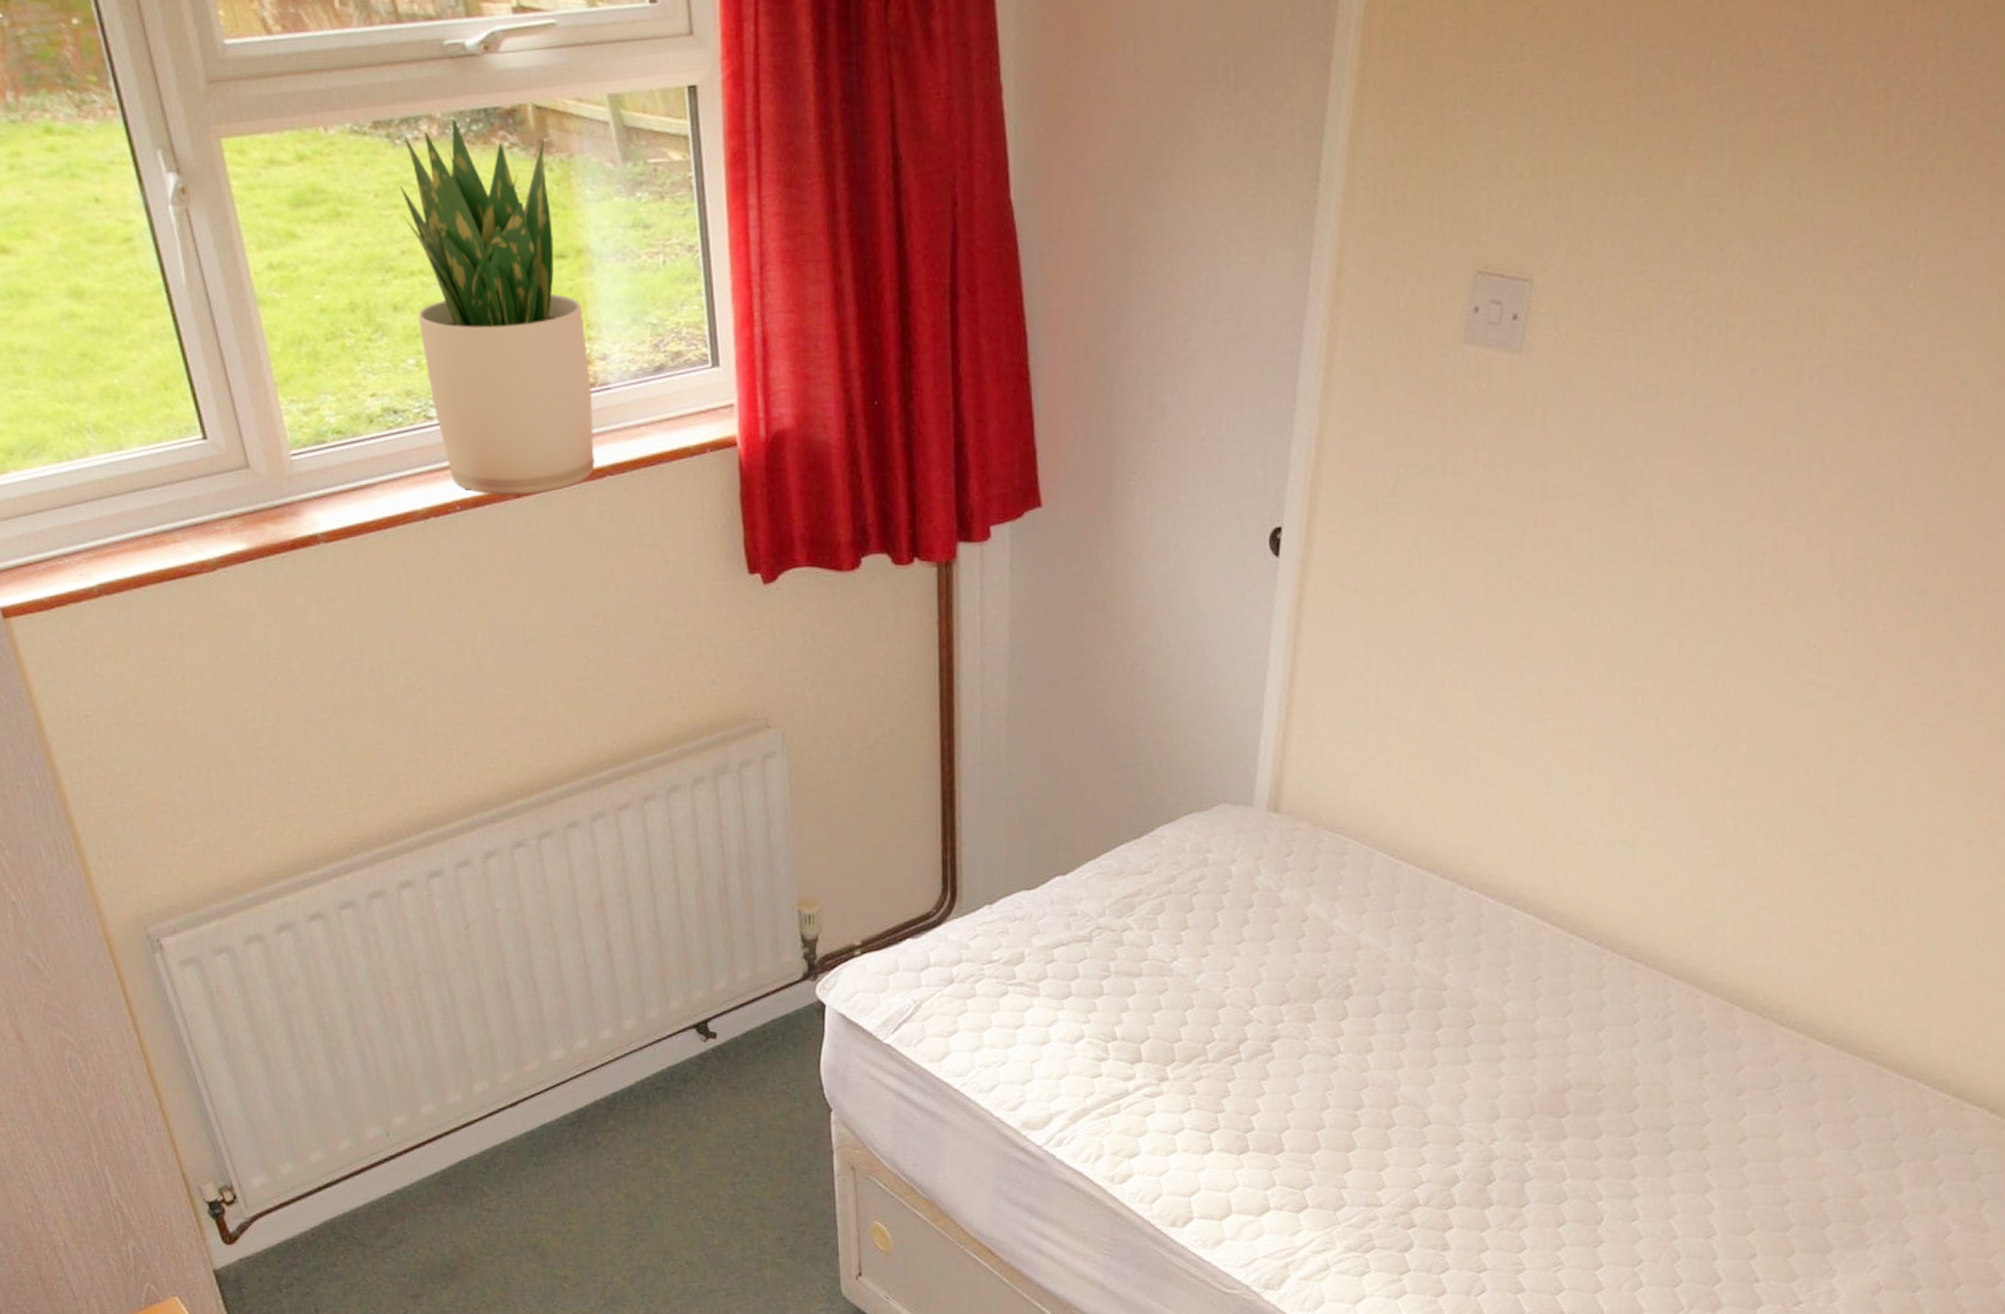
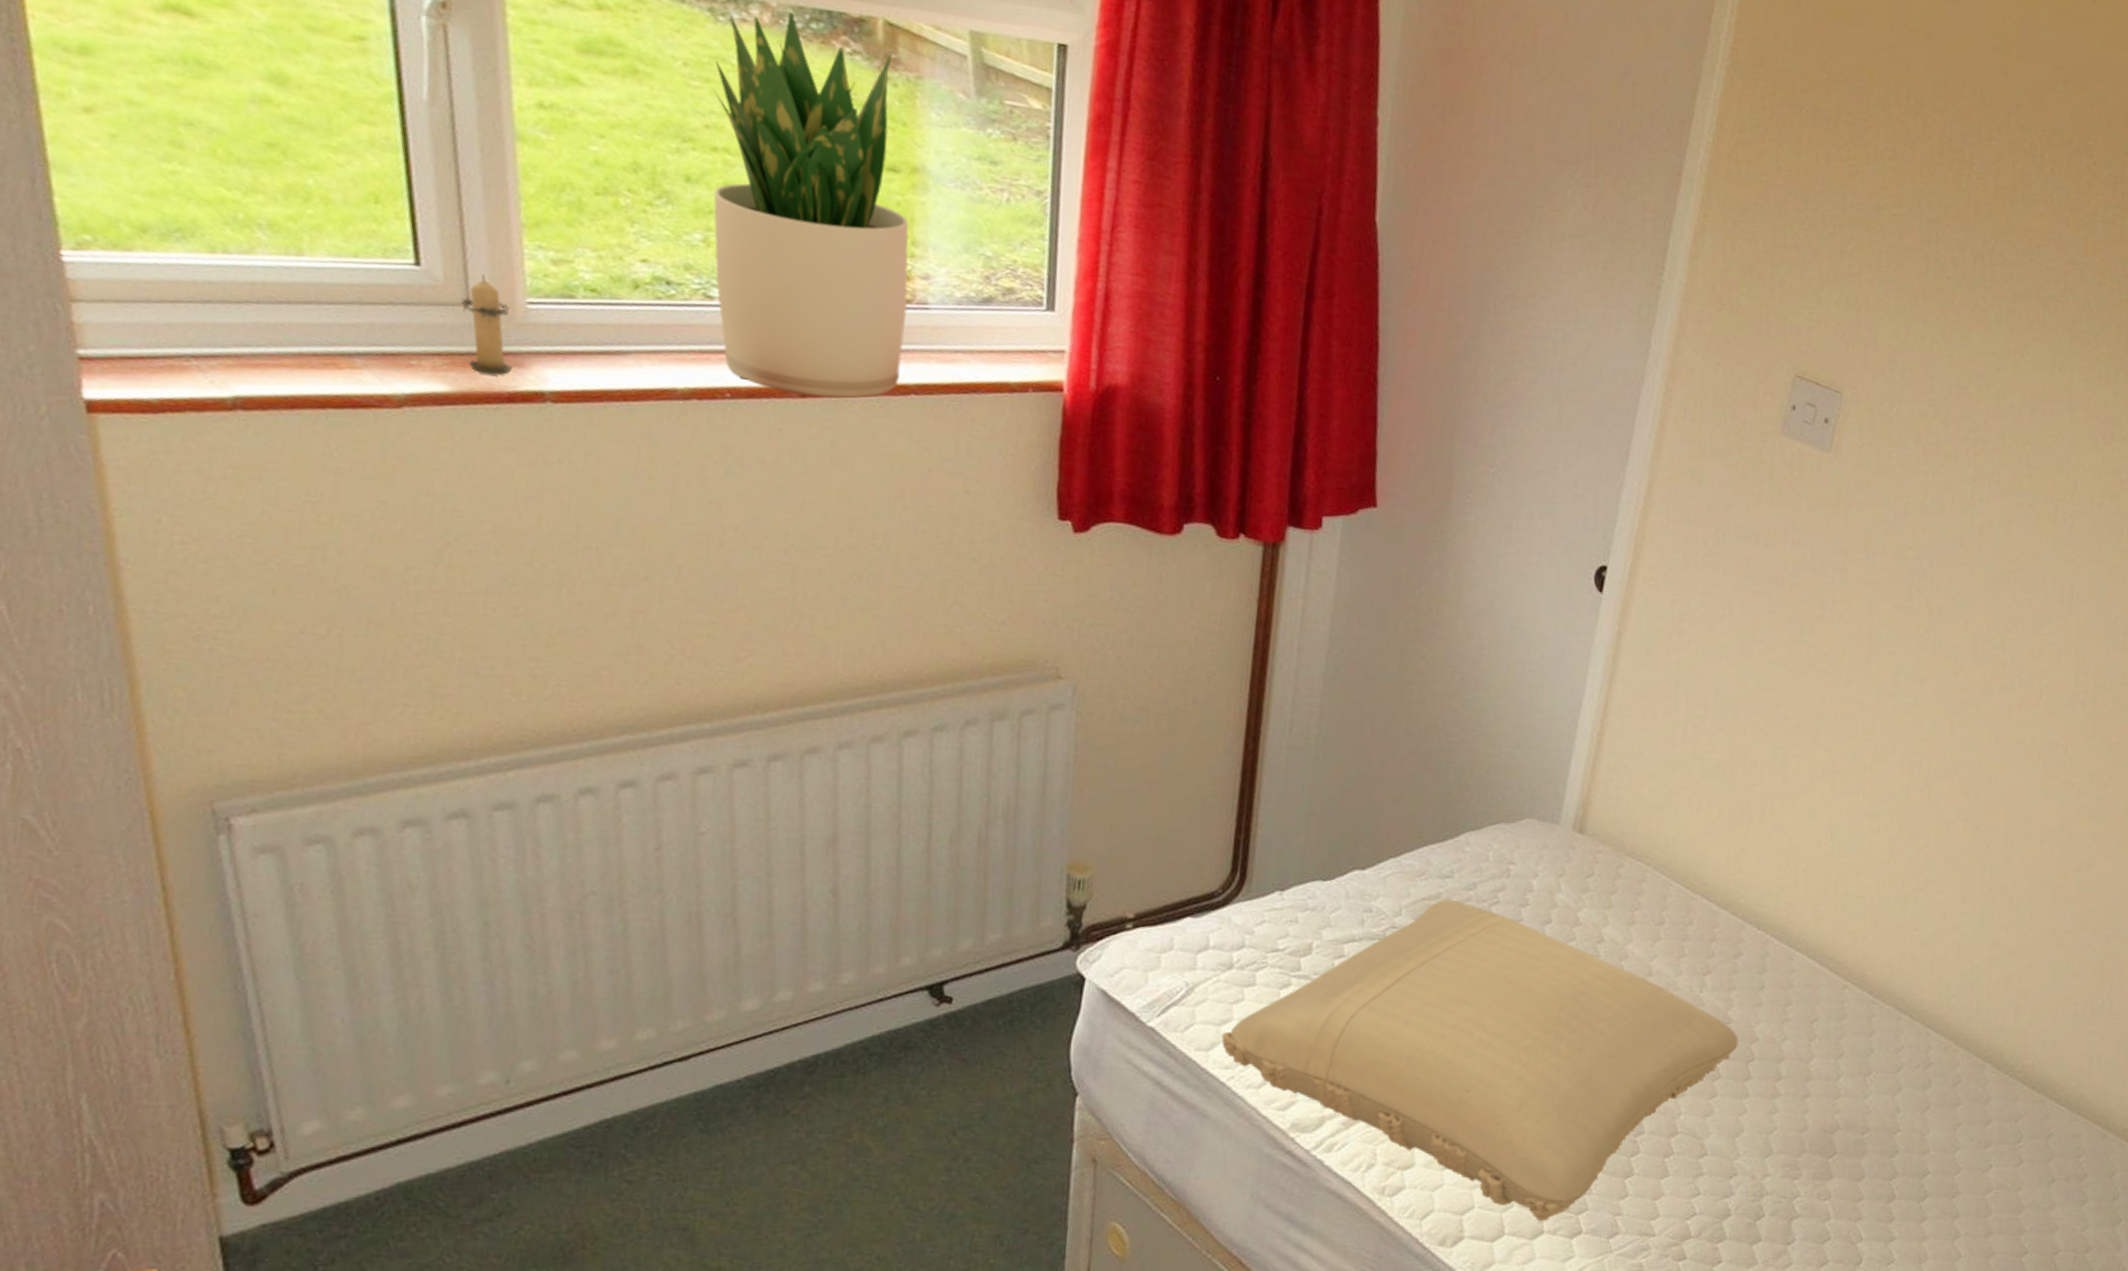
candle: none [242,436,290,528] -> present [460,274,513,376]
pillow: none [950,894,1456,1199] -> present [1221,899,1739,1222]

